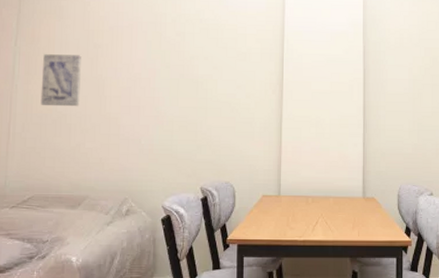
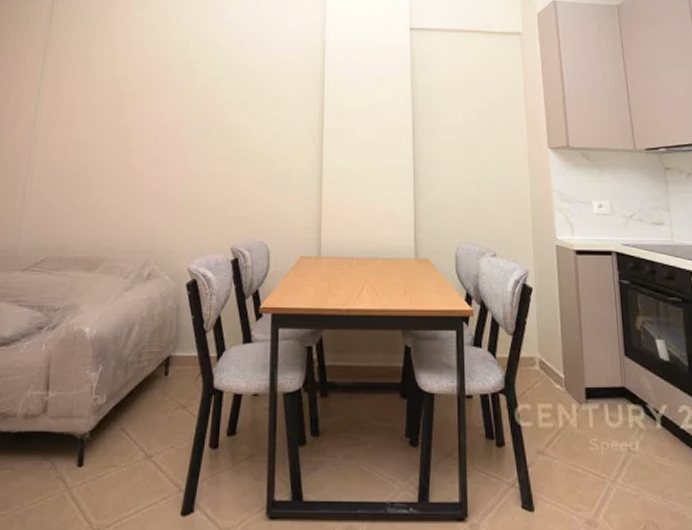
wall art: present [40,54,81,107] -> none [60,103,107,159]

